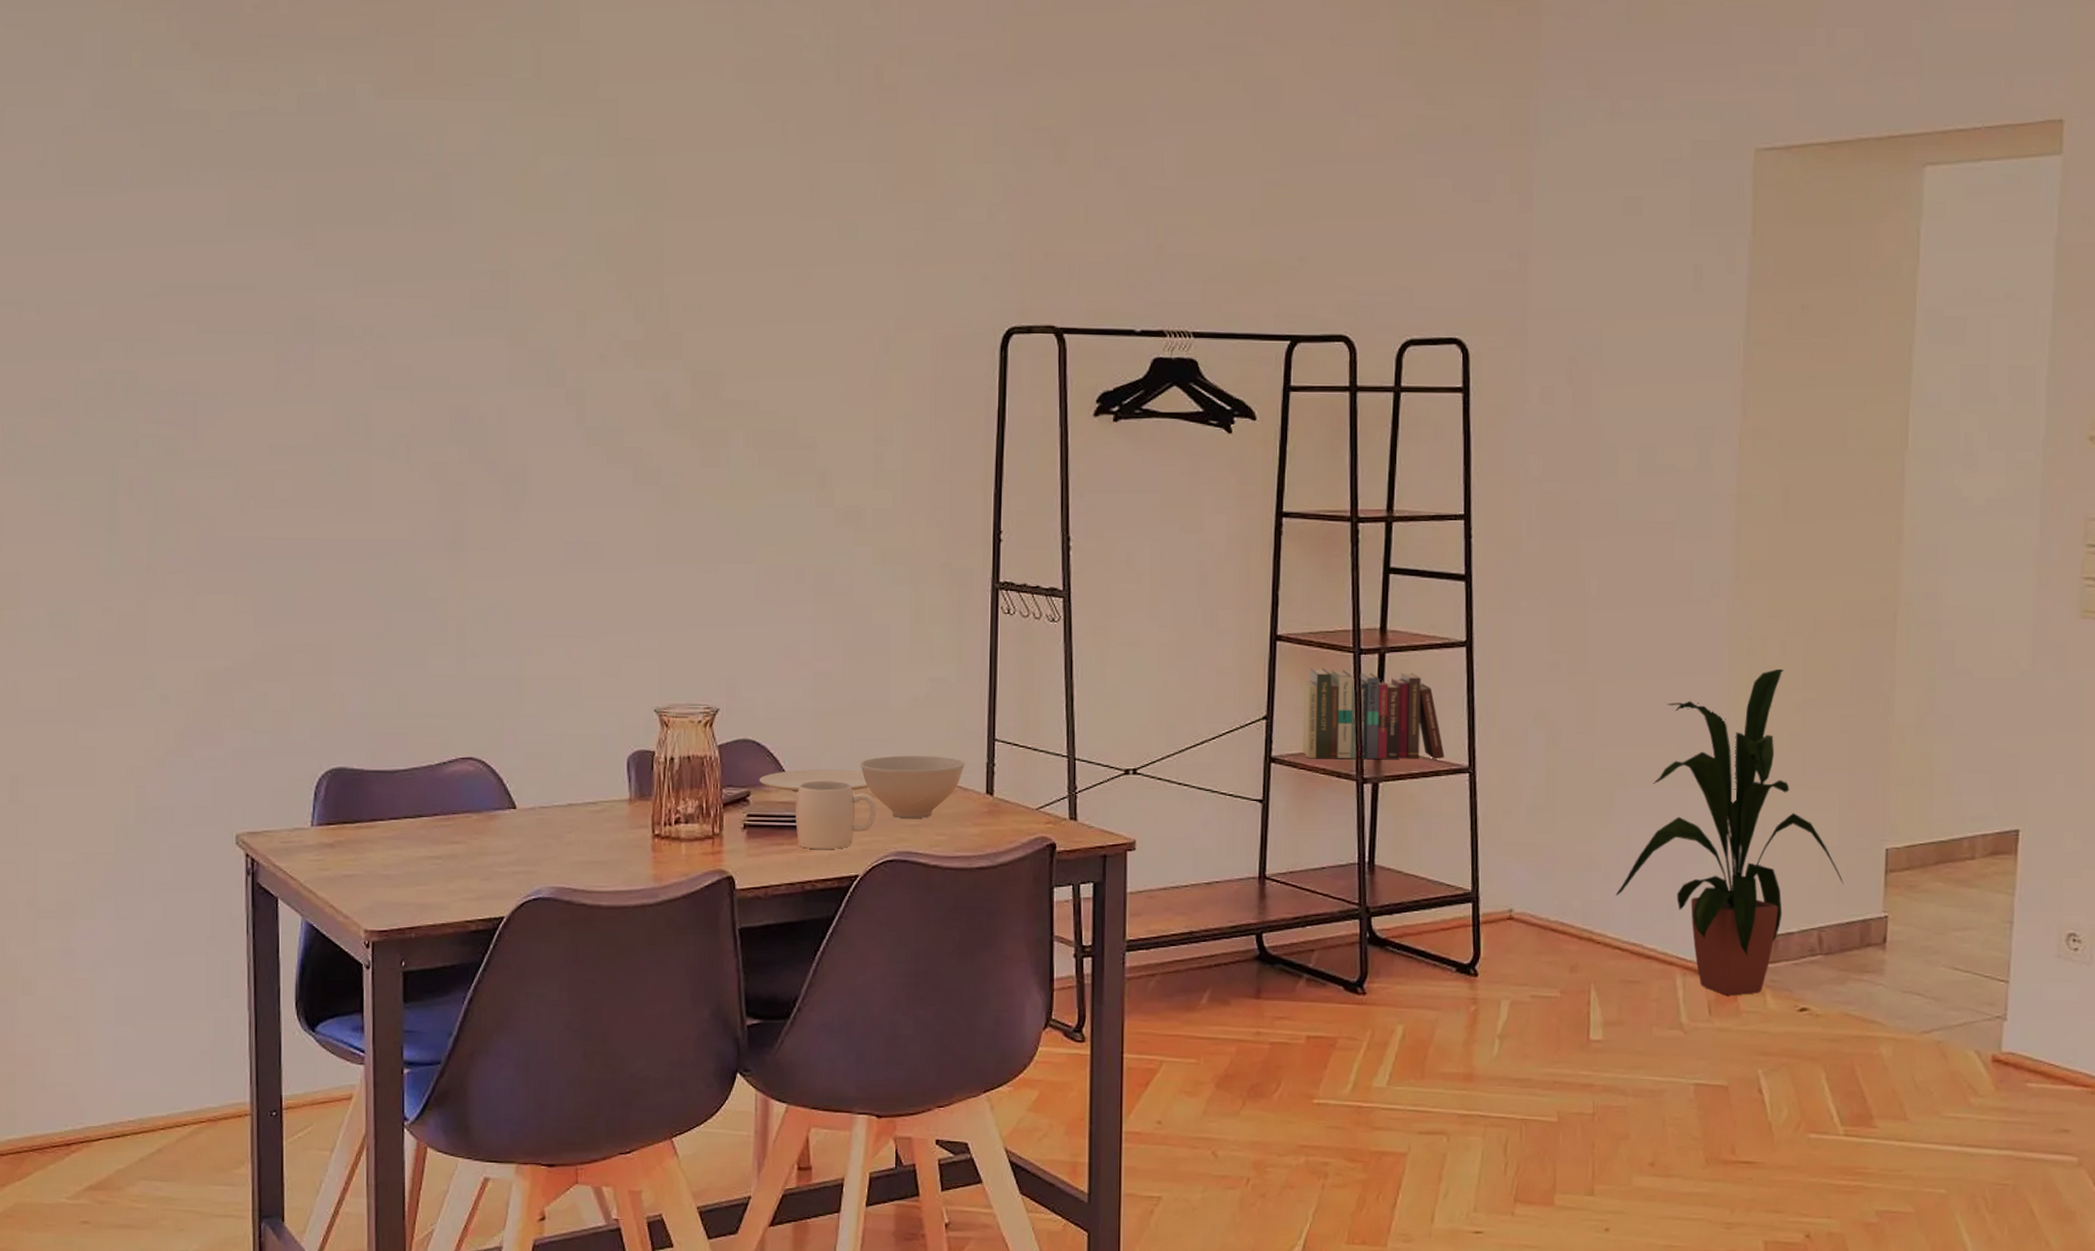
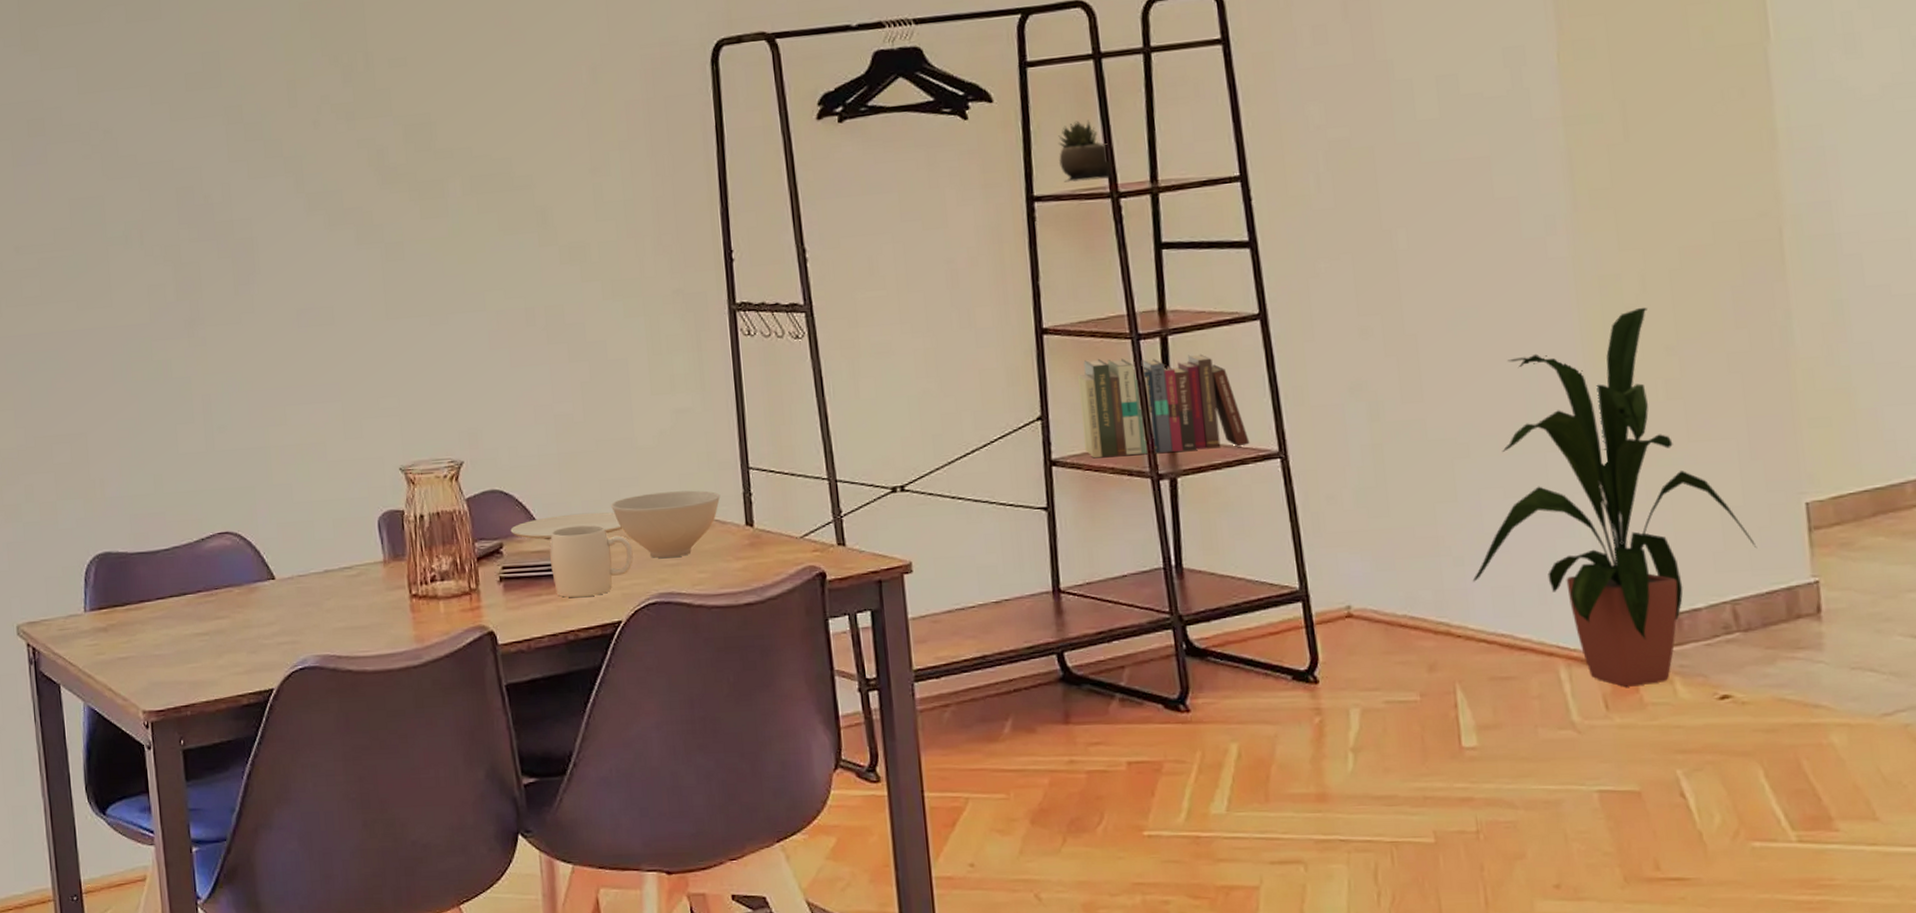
succulent plant: none [1309,446,1357,503] -> present [1058,119,1114,182]

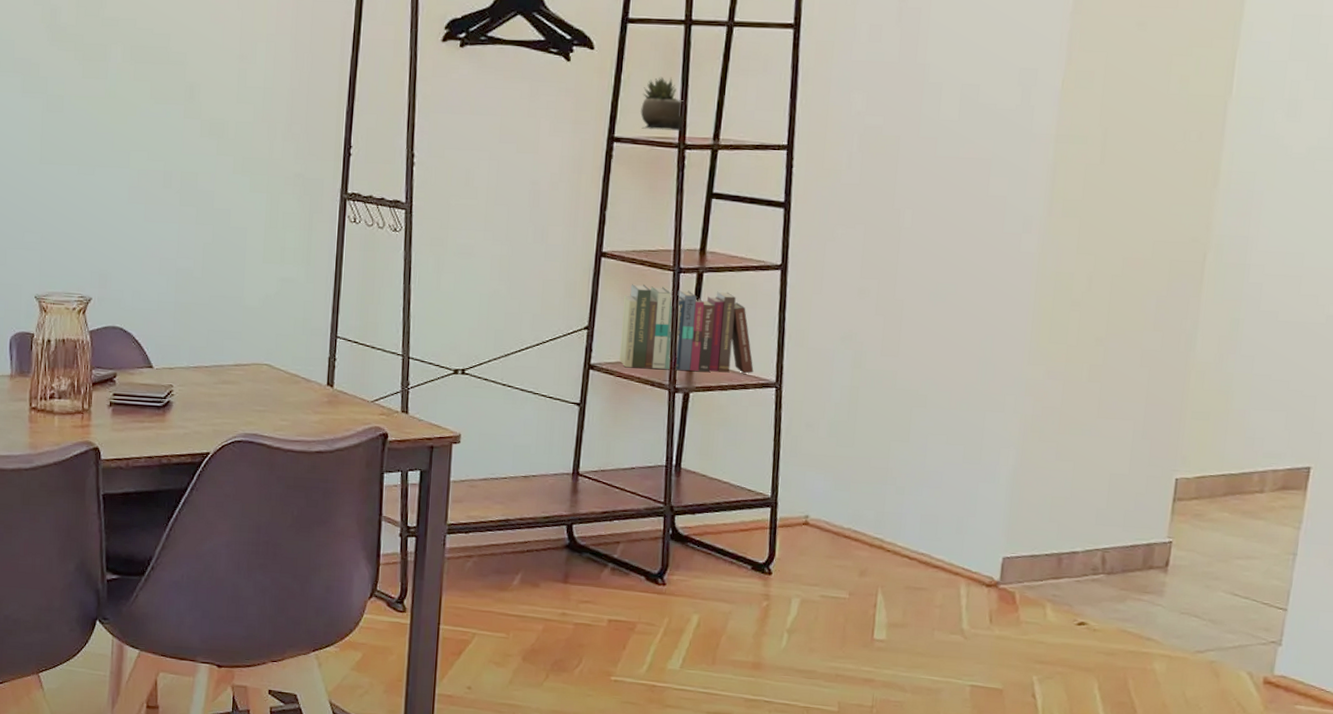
plate: present [510,512,622,540] -> none [124,356,221,377]
mug: present [549,524,634,598] -> none [155,366,228,429]
bowl: present [610,490,721,559] -> none [214,347,309,405]
house plant: present [1472,307,1758,687] -> none [908,303,1132,607]

